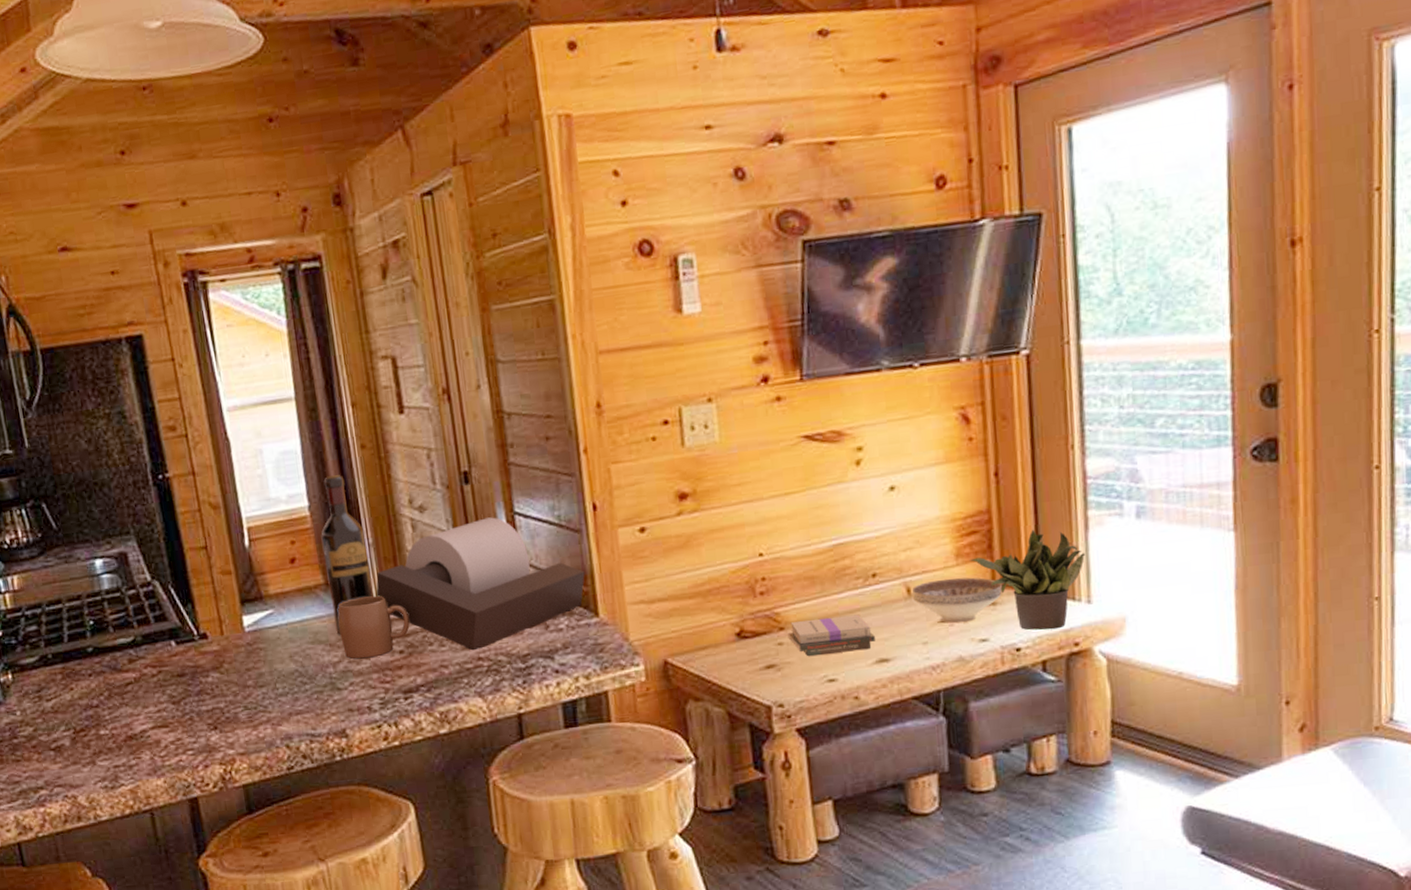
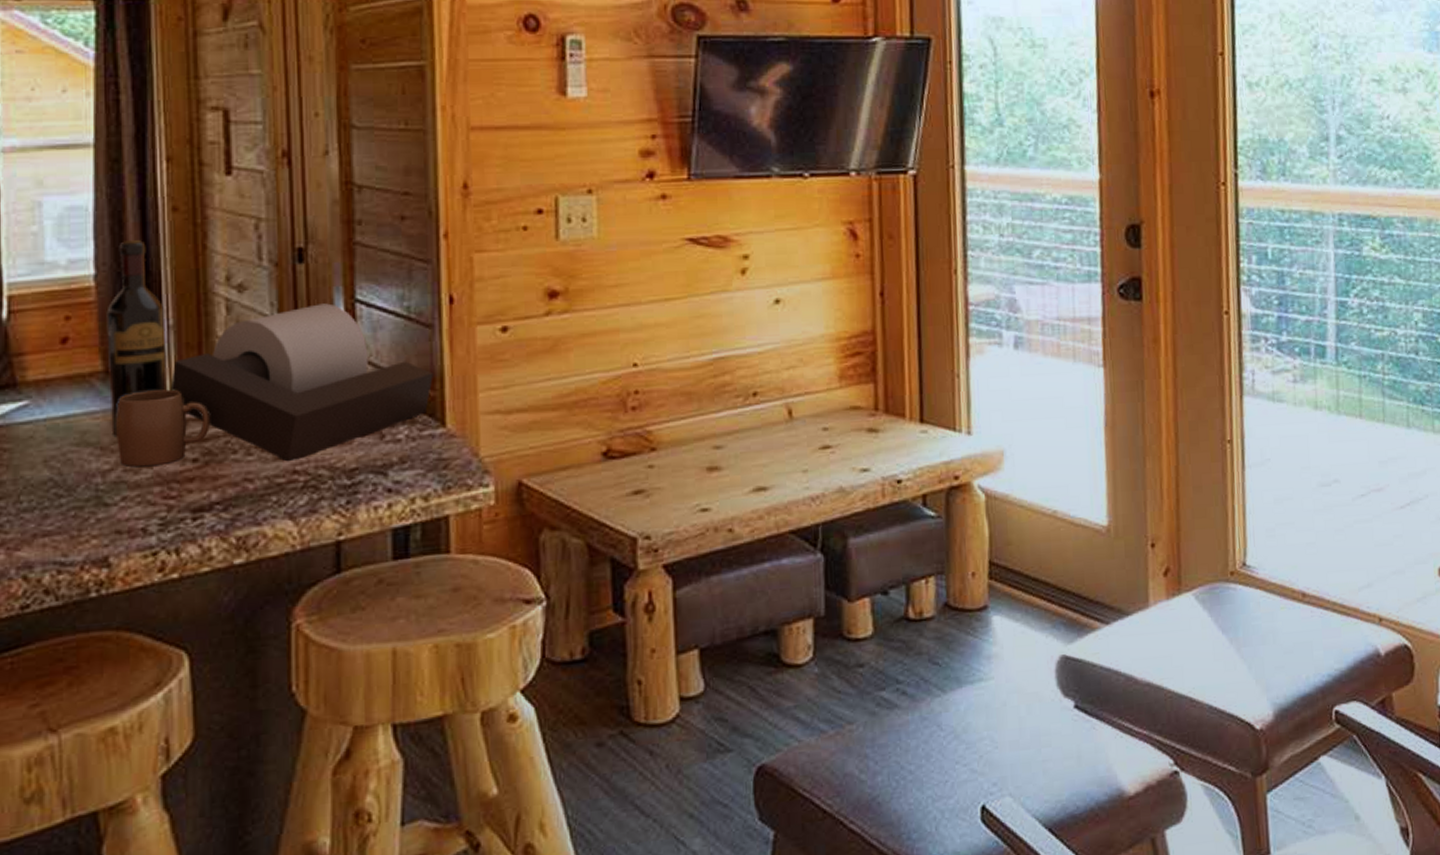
books: present [787,614,875,657] -> none [659,436,753,482]
decorative bowl: present [911,577,1003,624] -> none [793,401,886,451]
potted plant: present [969,529,1086,631] -> none [853,354,967,462]

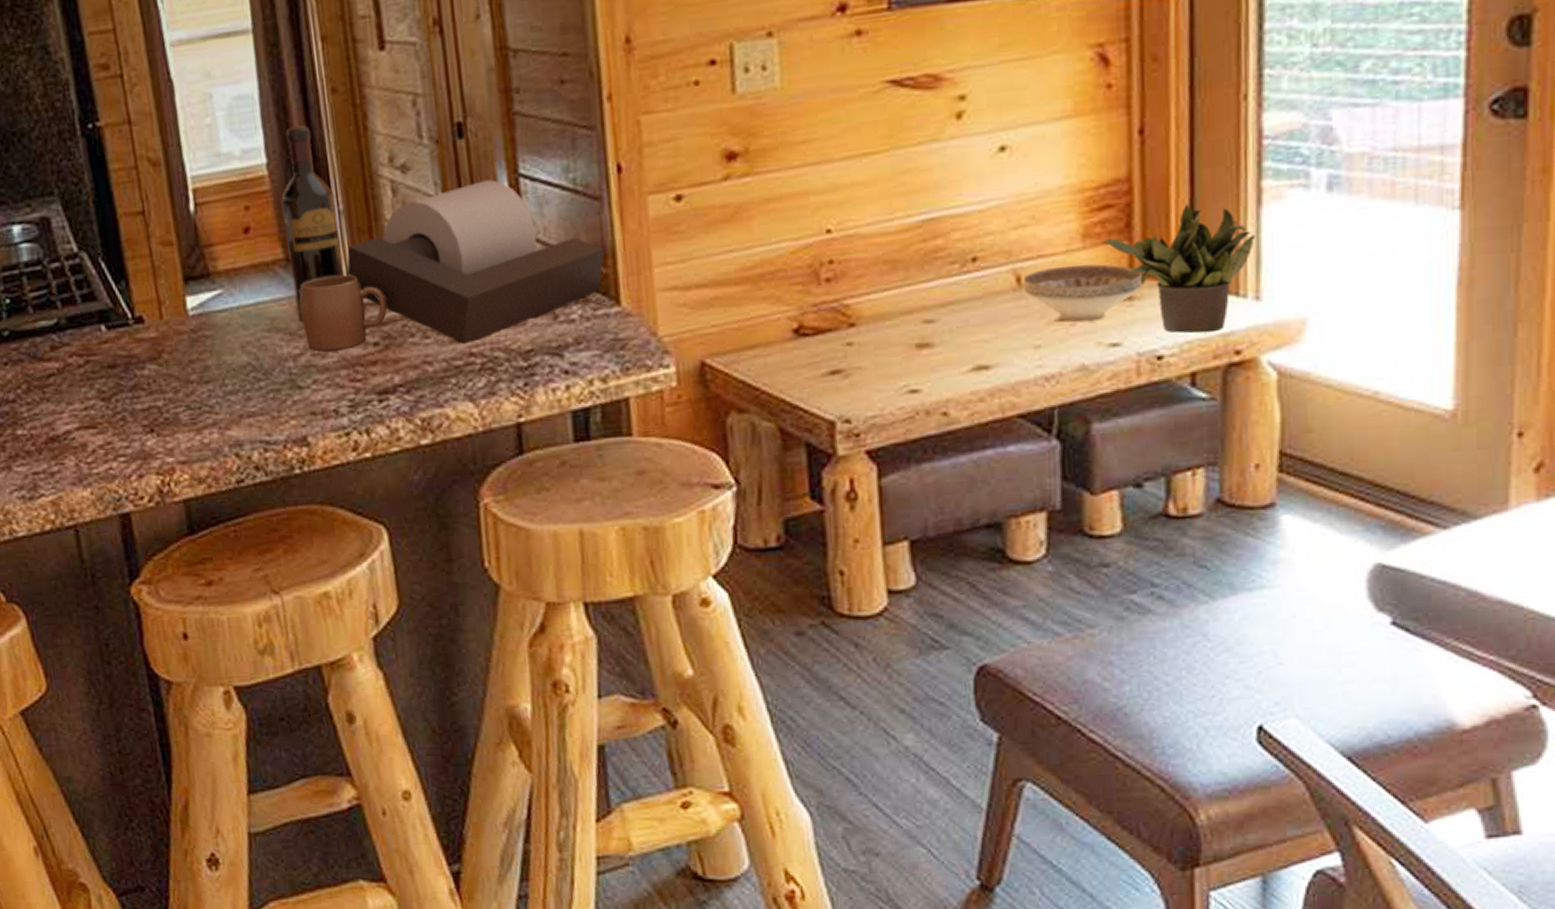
decorative bowl: none [793,401,886,451] -> present [1022,264,1143,323]
potted plant: none [853,354,967,462] -> present [1100,203,1256,335]

